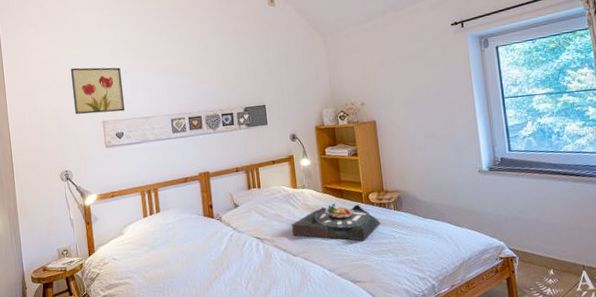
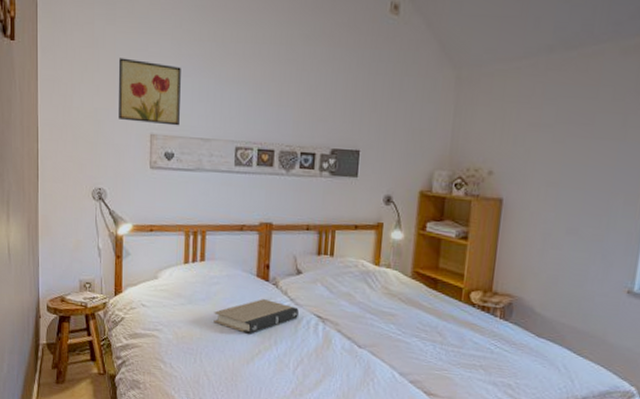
book: none [174,233,242,265] -> present [214,299,299,334]
serving tray: present [292,203,381,241] -> none [363,293,478,348]

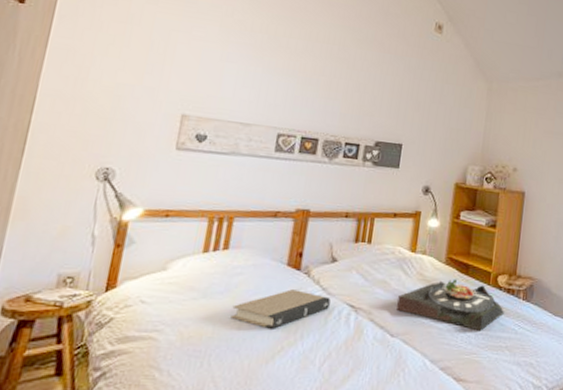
wall art: present [118,58,181,126] -> none [145,36,227,109]
serving tray: none [363,293,478,348] -> present [397,279,504,331]

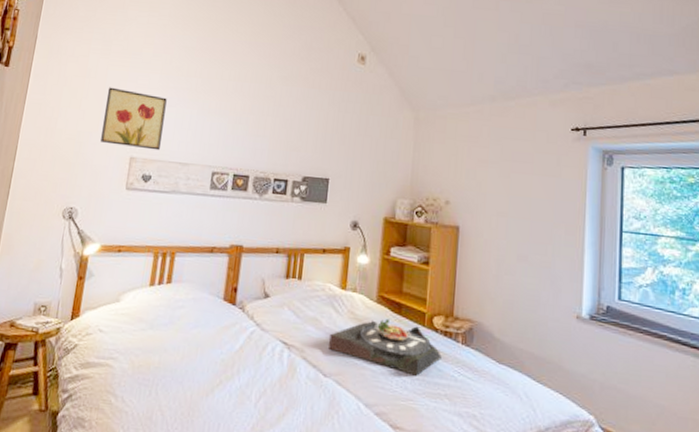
wall art: none [145,36,227,109] -> present [101,87,167,151]
book: present [231,289,331,329] -> none [174,324,264,363]

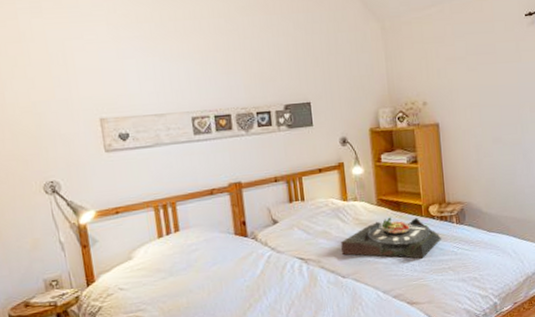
wall art: present [101,87,167,151] -> none [51,48,130,110]

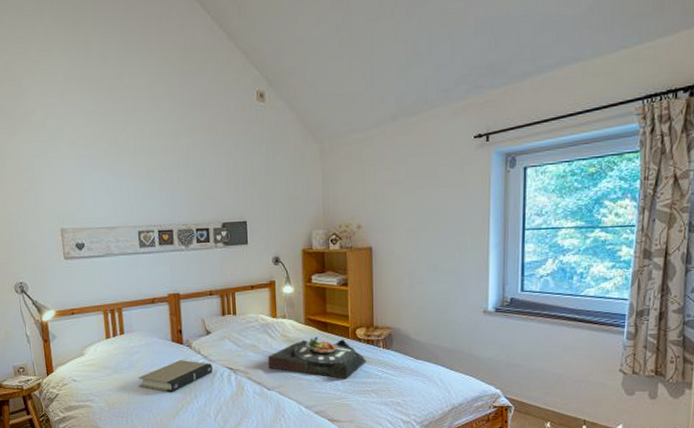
book: none [198,254,282,291] -> present [138,360,212,392]

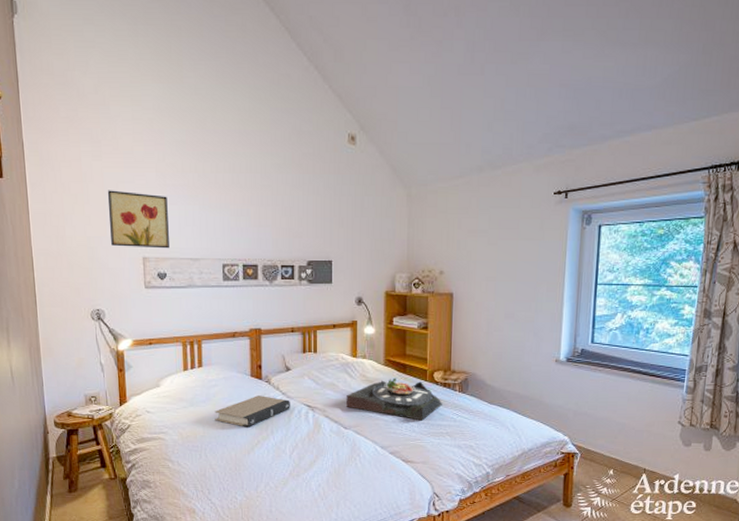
wall art: none [23,164,86,220] -> present [107,190,169,249]

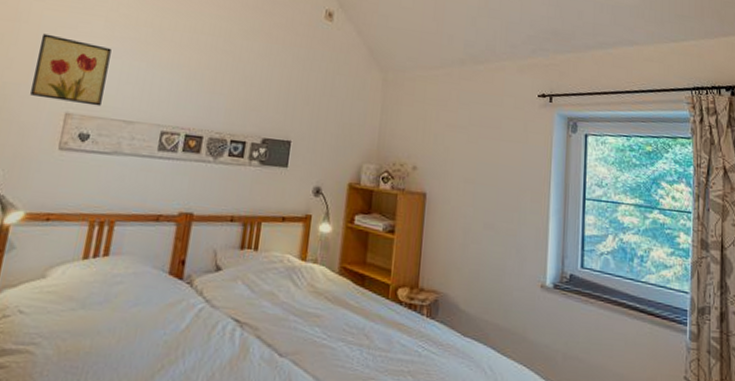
book: present [214,396,290,427] -> none [109,301,214,345]
serving tray: present [347,378,442,421] -> none [286,291,406,353]

